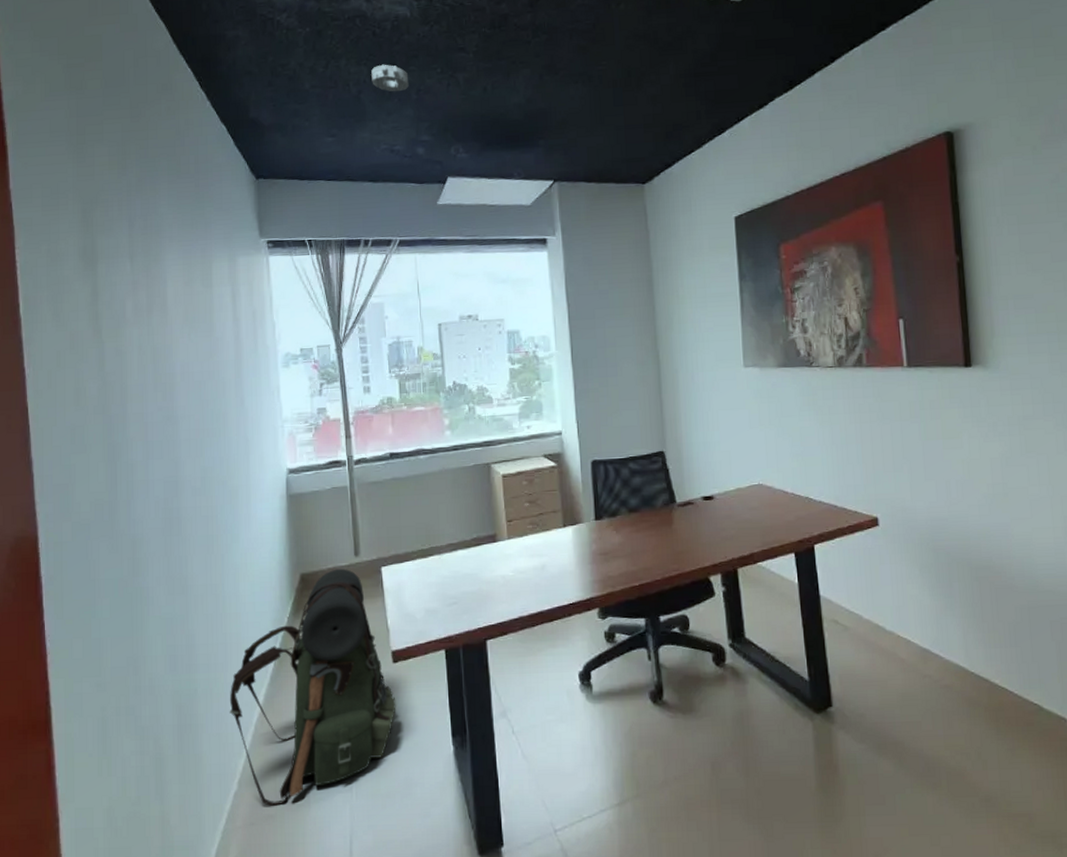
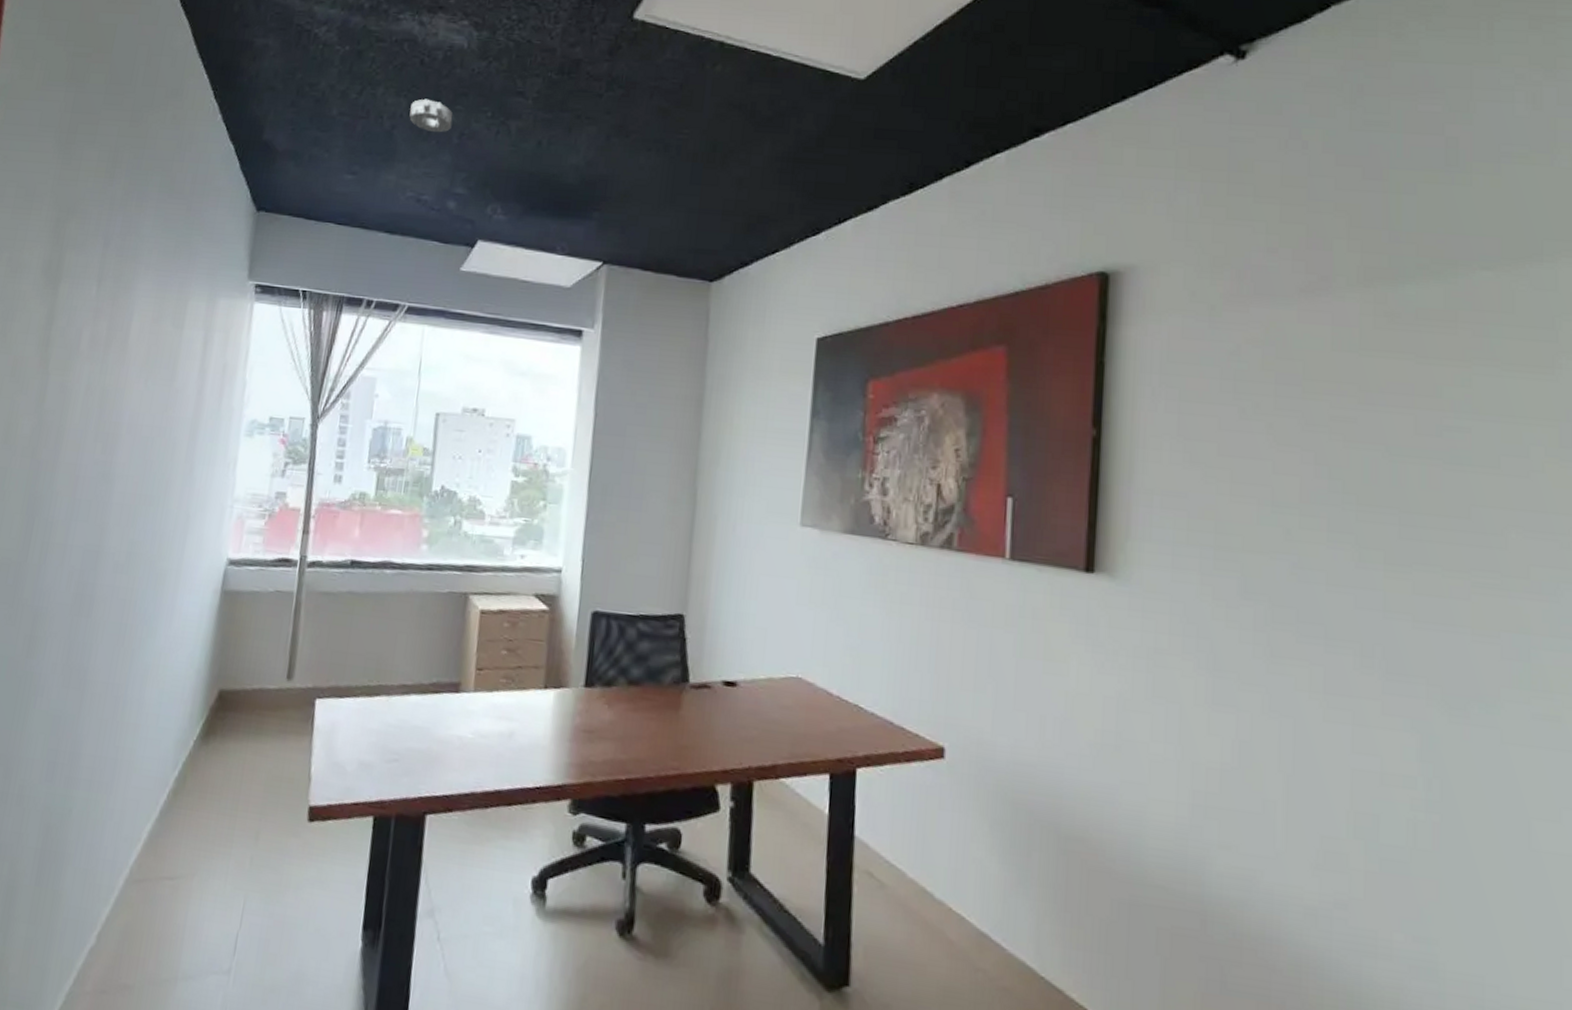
backpack: present [229,568,396,806] -> none [103,691,304,975]

